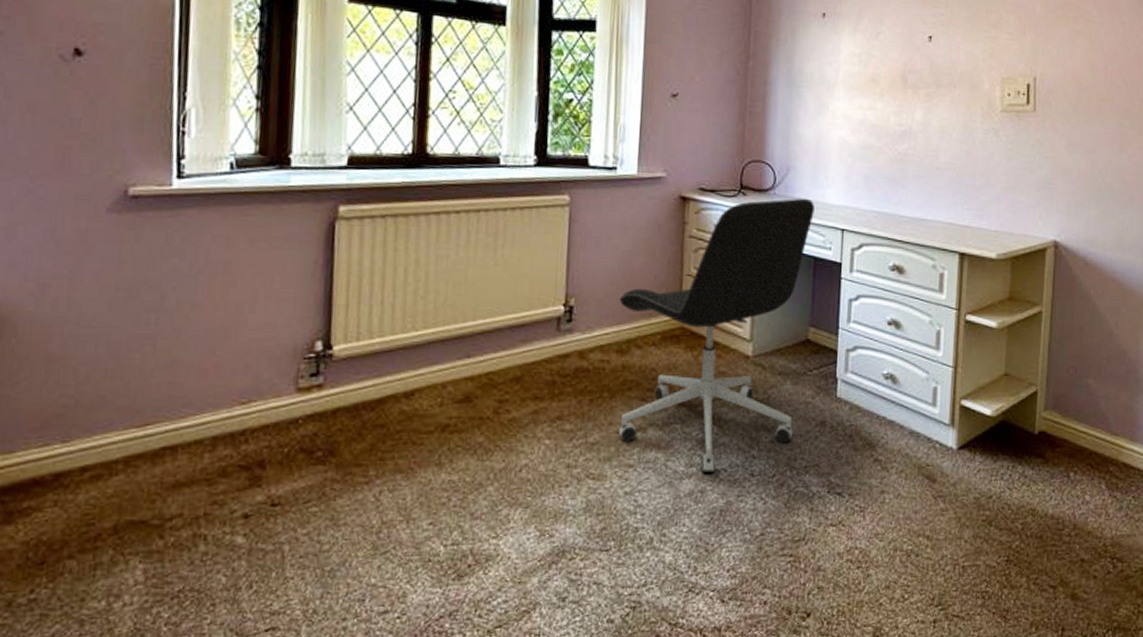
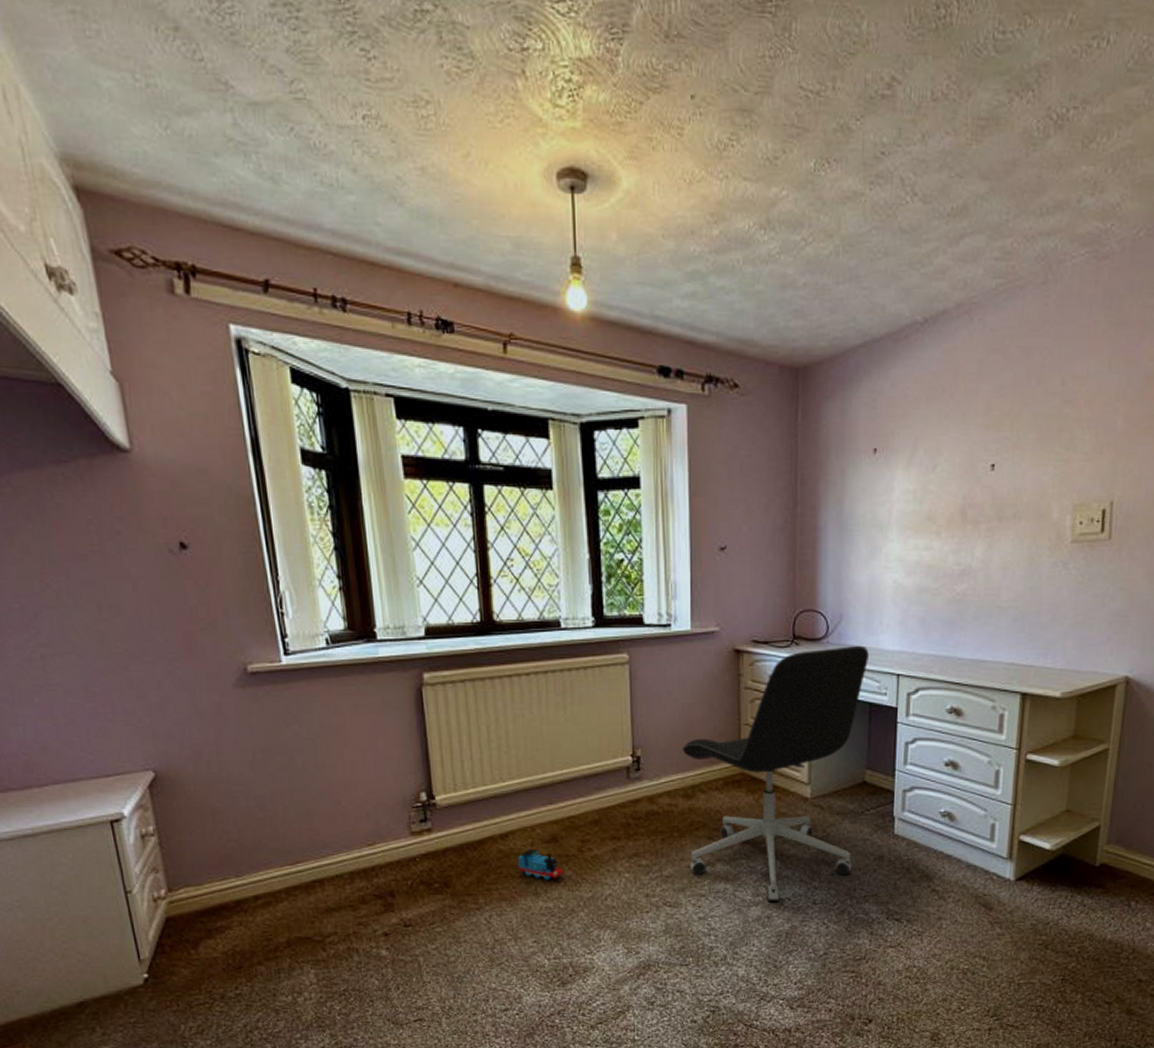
toy train: none [420,409,476,448] -> present [517,848,565,880]

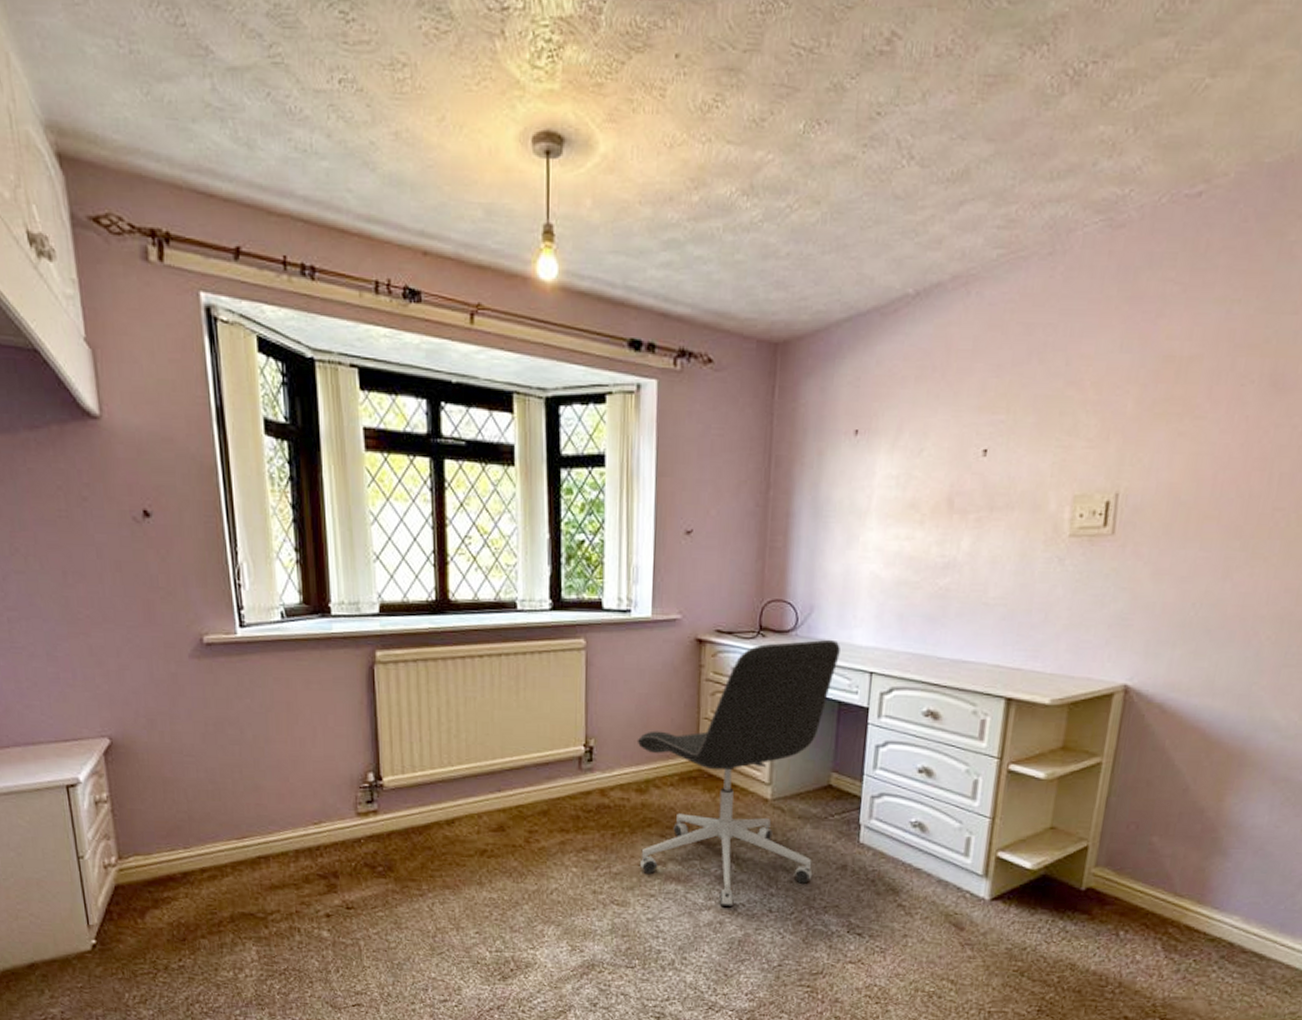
toy train: present [517,848,565,880] -> none [463,836,510,870]

